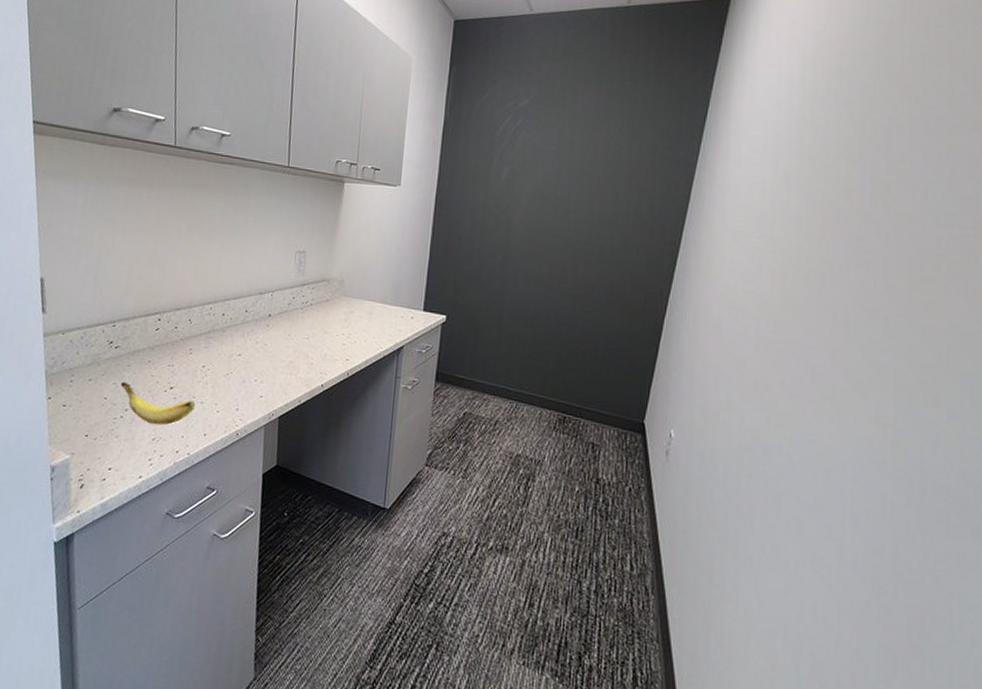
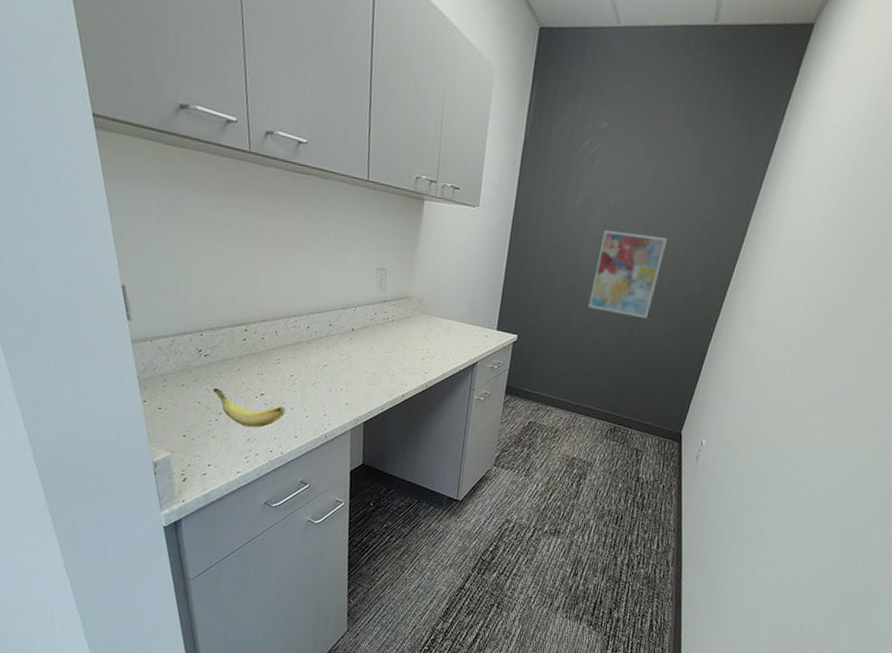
wall art: none [522,203,603,293] -> present [588,230,668,318]

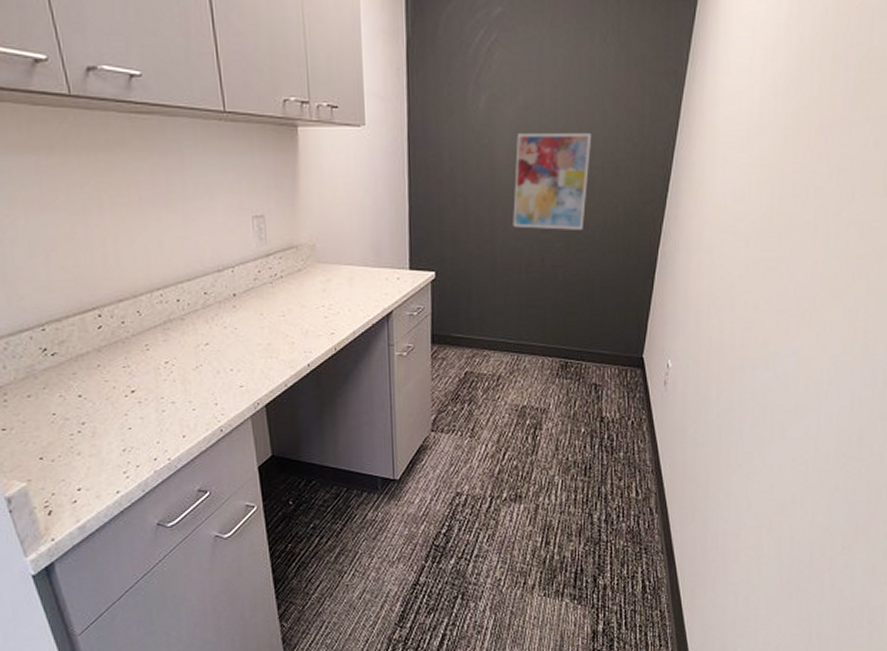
banana: present [213,388,285,428] -> none [69,393,166,435]

